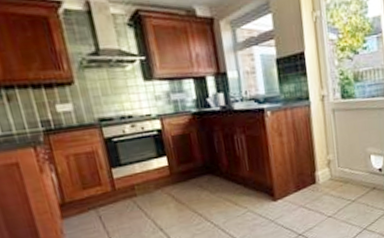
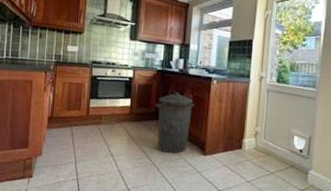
trash can: none [200,134,252,210] -> present [155,91,194,154]

